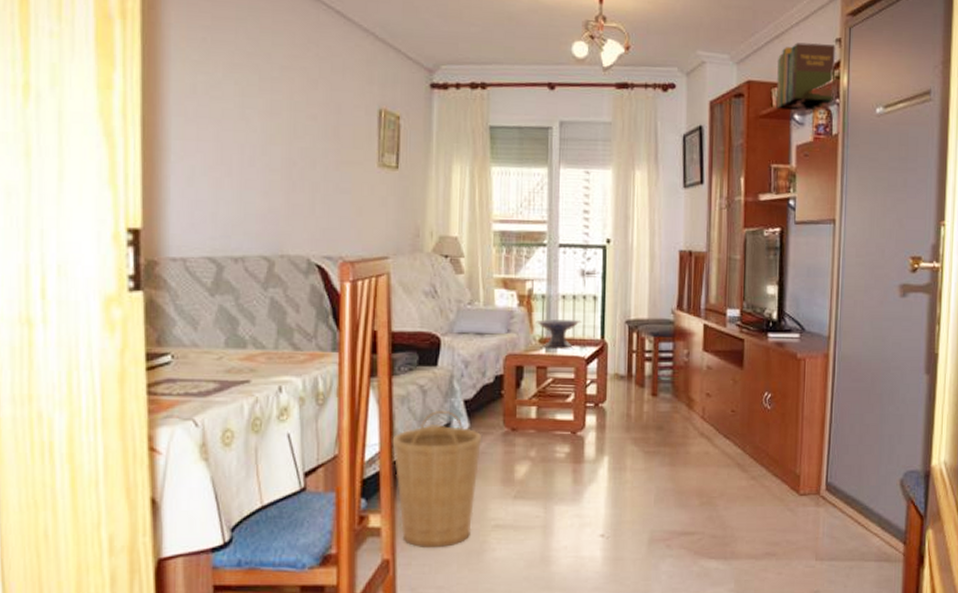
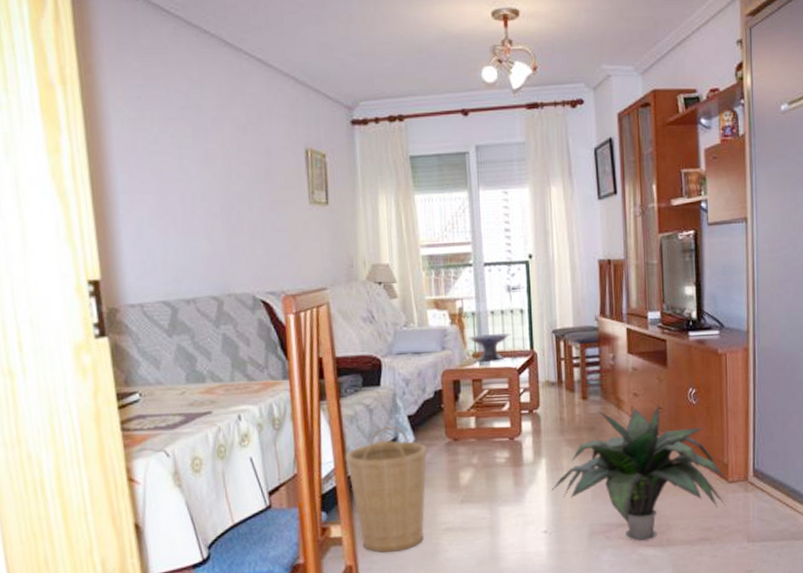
potted plant: none [612,407,797,552] -> present [551,404,726,541]
books: present [776,42,835,111] -> none [681,47,738,116]

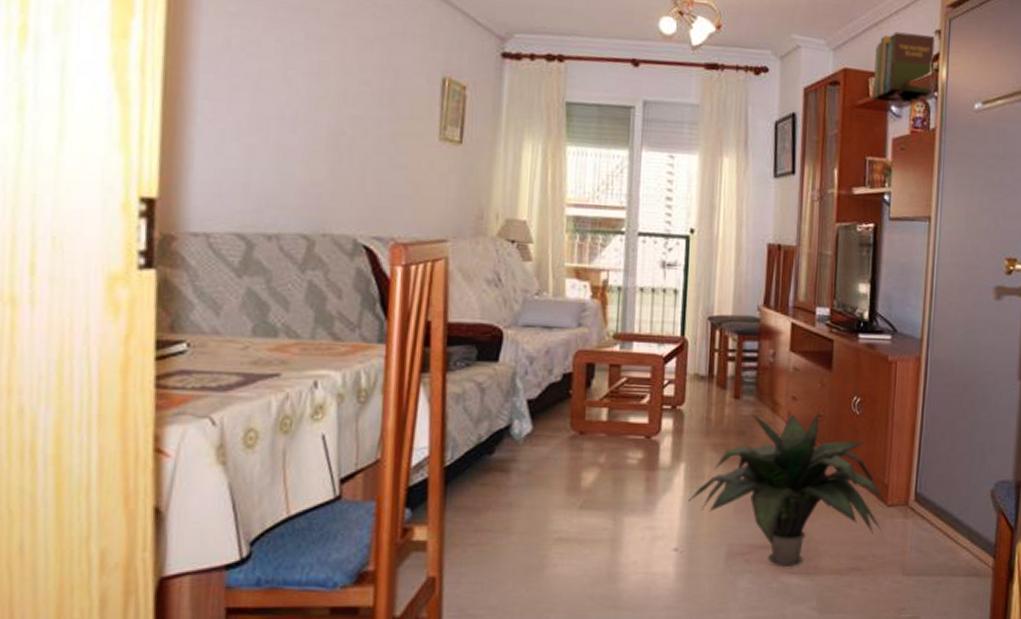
basket: present [345,426,428,554] -> none [443,410,547,565]
decorative bowl: present [468,332,511,362] -> none [610,313,661,345]
books: none [681,47,738,116] -> present [873,31,935,103]

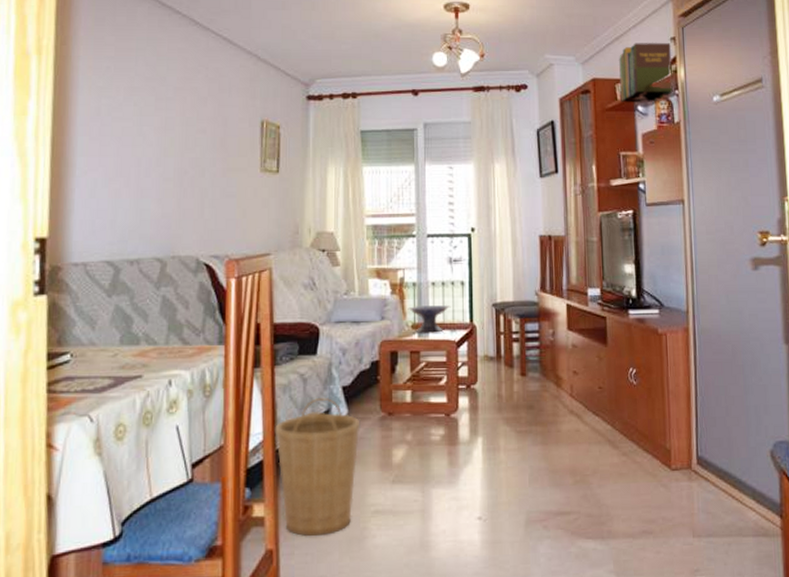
basket: none [443,410,547,565] -> present [274,397,361,537]
decorative bowl: none [610,313,661,345] -> present [407,304,451,333]
potted plant: present [688,412,884,567] -> none [487,384,669,532]

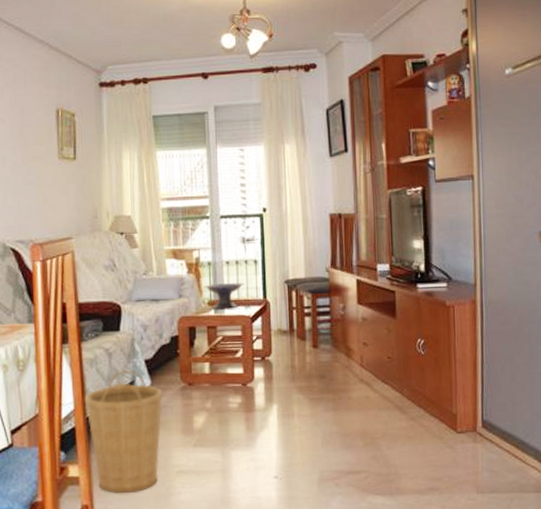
books: present [619,43,673,103] -> none [409,15,464,79]

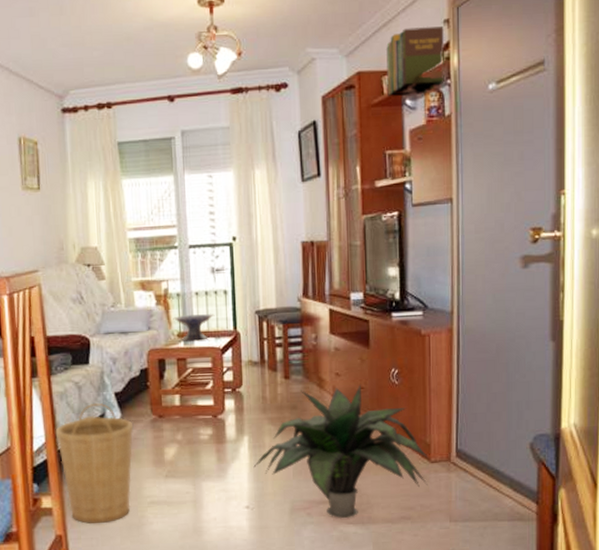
potted plant: none [282,354,455,489] -> present [253,384,428,518]
books: none [409,15,464,79] -> present [386,26,444,97]

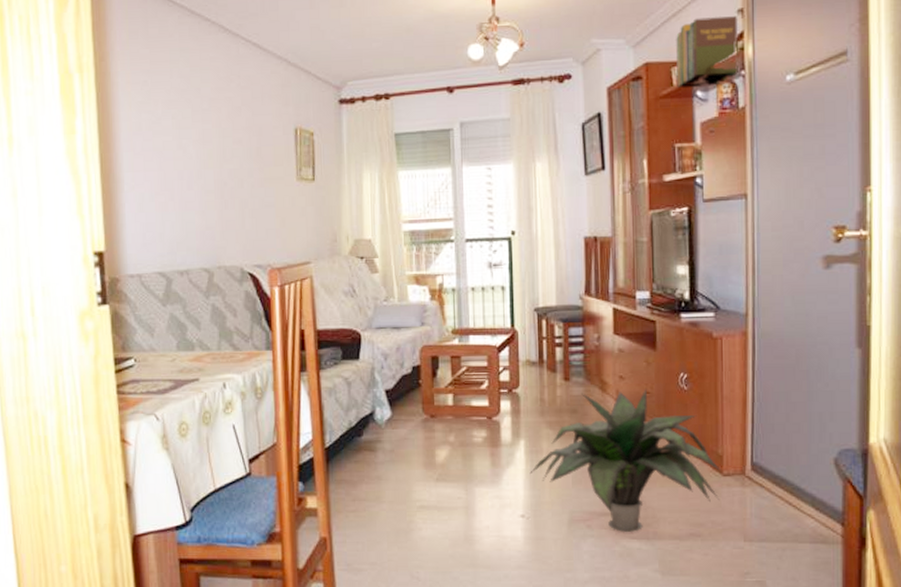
basket: present [55,402,134,525] -> none [323,399,404,528]
decorative bowl: present [173,313,215,341] -> none [447,309,491,338]

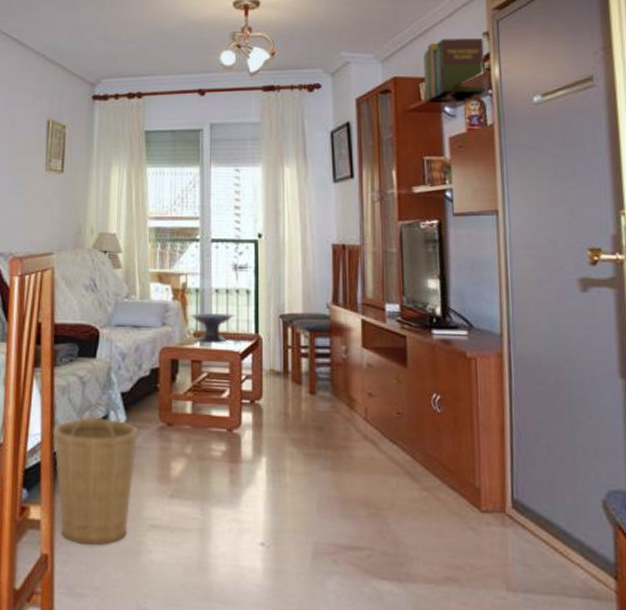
basket: none [323,399,404,528] -> present [52,401,139,545]
decorative bowl: none [447,309,491,338] -> present [190,313,235,343]
potted plant: present [530,389,720,532] -> none [271,409,479,571]

